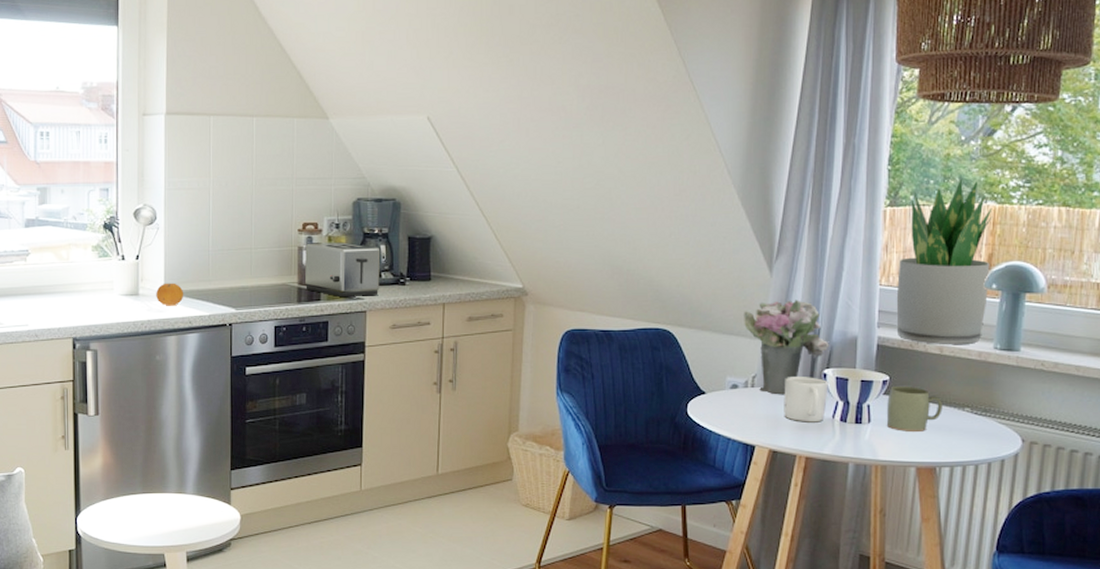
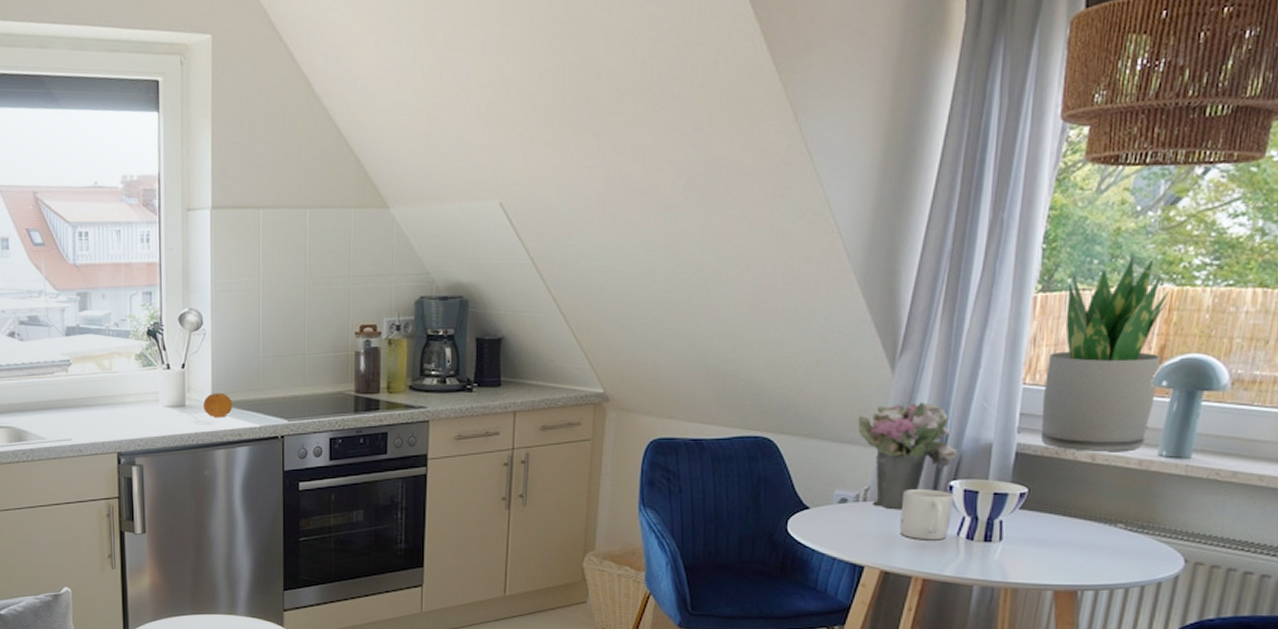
toaster: present [305,242,381,298] -> none [363,345,446,407]
mug: present [886,385,942,431] -> none [1021,499,1091,551]

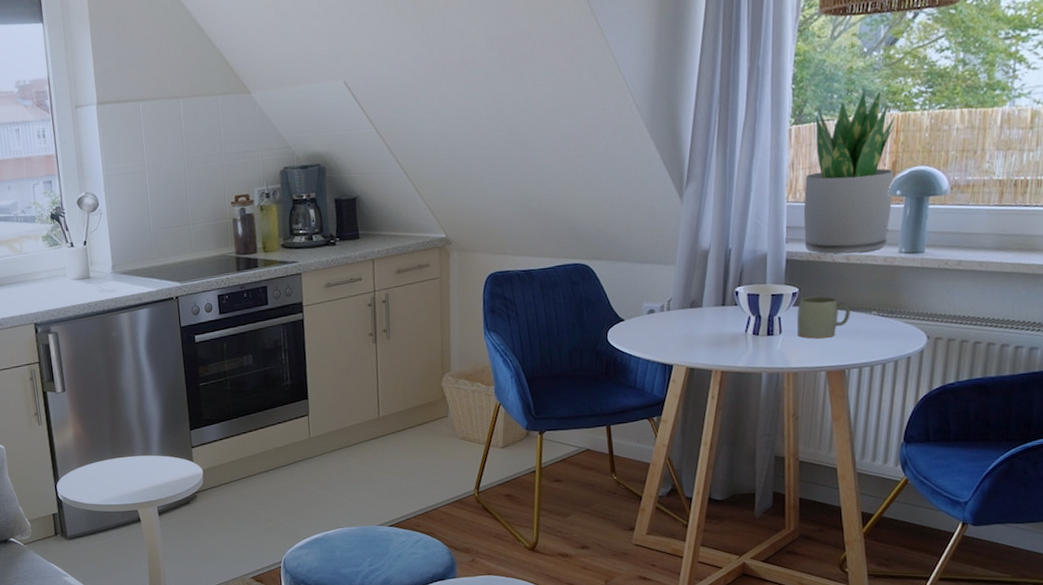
fruit: present [203,392,233,418] -> none [105,263,132,286]
flower bouquet: present [858,402,958,510] -> none [657,224,740,316]
mug: present [900,489,954,541] -> none [698,296,741,340]
mug: none [1021,499,1091,551] -> present [796,296,850,339]

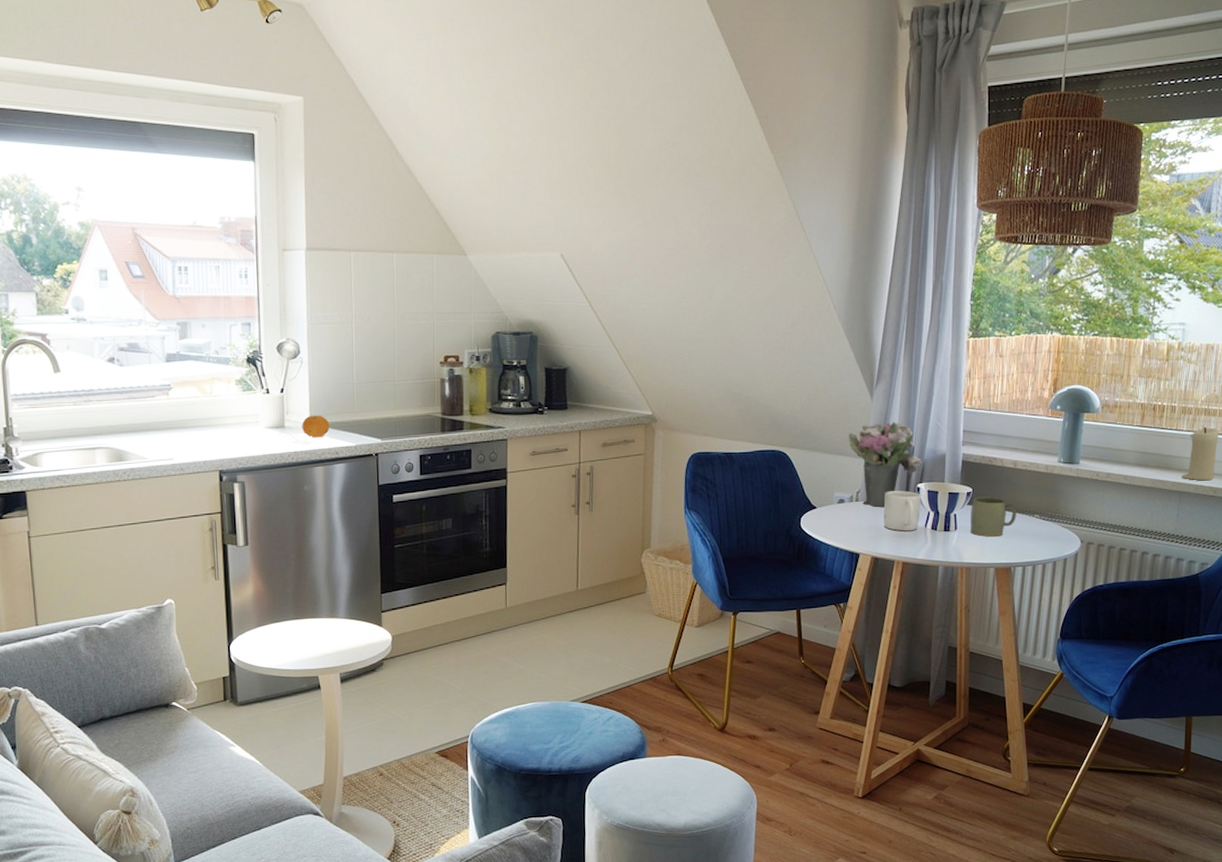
fruit: none [105,263,132,286] -> present [302,415,330,438]
flower bouquet: none [657,224,740,316] -> present [849,422,922,508]
mug: none [698,296,741,340] -> present [883,491,921,532]
planter: present [803,91,896,254] -> none [978,313,1057,459]

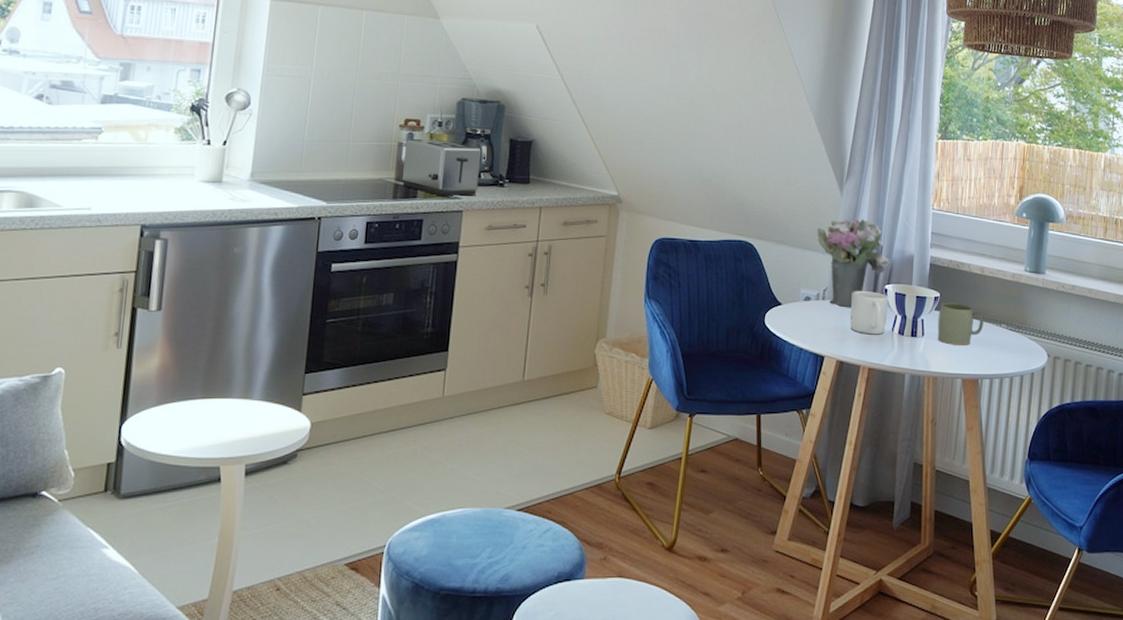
fruit: present [302,415,330,438] -> none [241,171,272,196]
toaster: none [447,374,520,427] -> present [402,139,482,196]

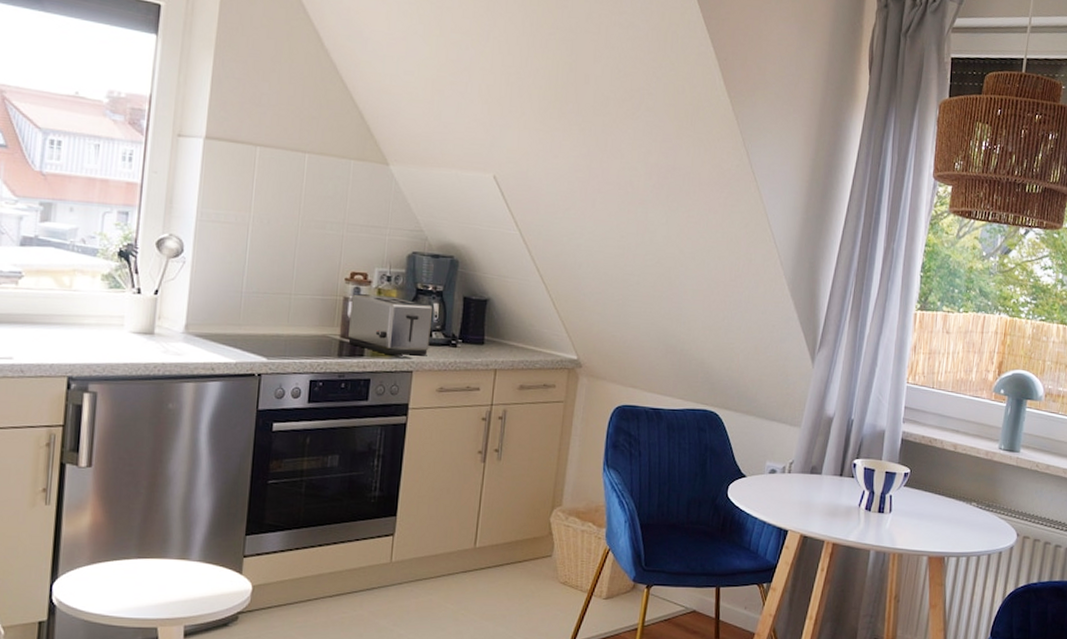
flower bouquet: present [817,219,890,308] -> none [785,391,860,482]
mug: present [850,291,889,335] -> none [816,465,857,510]
mug: present [937,302,984,345] -> none [905,478,954,523]

